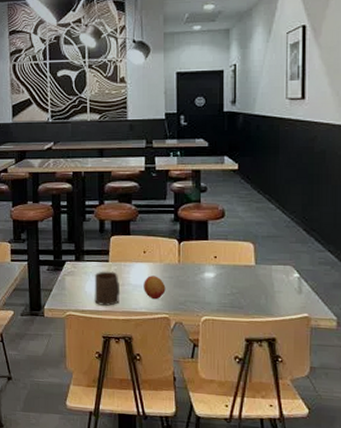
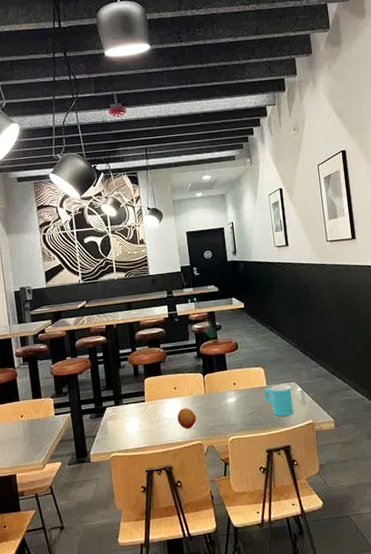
cup: present [94,271,121,306] -> none [133,410,158,443]
cup: none [251,266,286,304] -> present [264,384,294,417]

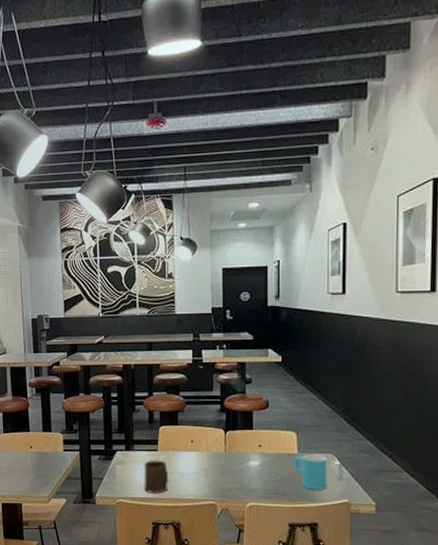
cup: none [133,410,158,443] -> present [144,460,169,493]
fruit: present [177,408,197,429] -> none [191,464,212,487]

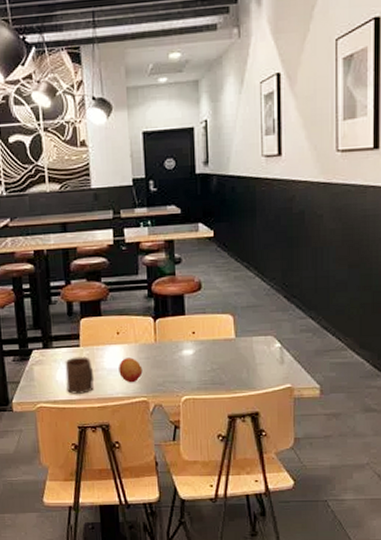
fruit: none [191,464,212,487] -> present [119,358,143,383]
cup: present [294,454,328,490] -> none [231,338,268,377]

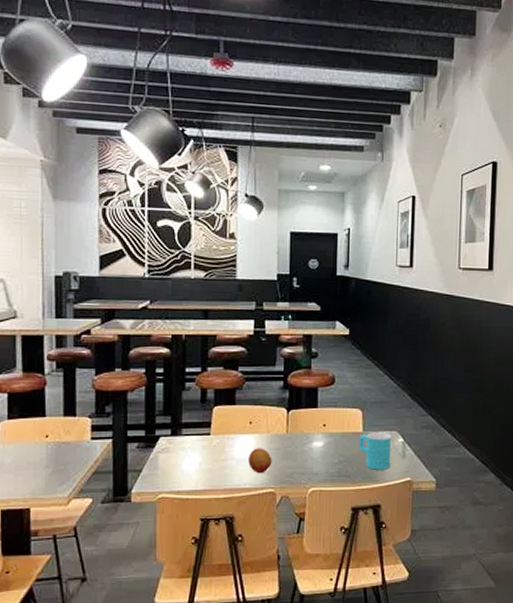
cup: present [65,356,95,394] -> none [192,445,223,484]
cup: none [231,338,268,377] -> present [358,433,392,470]

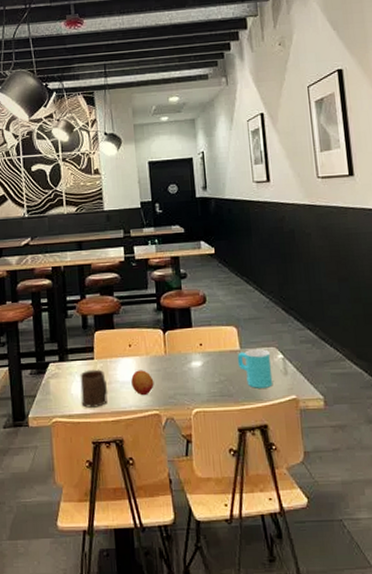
cup: none [192,445,223,484] -> present [80,369,108,408]

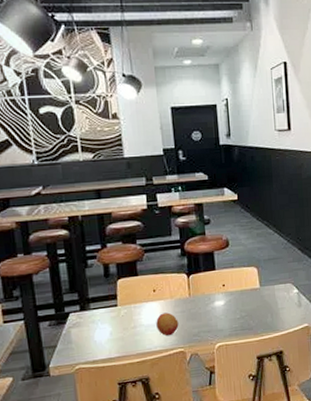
cup: present [80,369,108,408] -> none [103,315,133,353]
cup: present [237,349,273,388] -> none [257,286,289,321]

